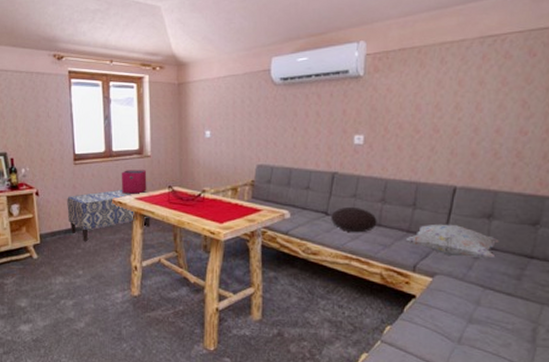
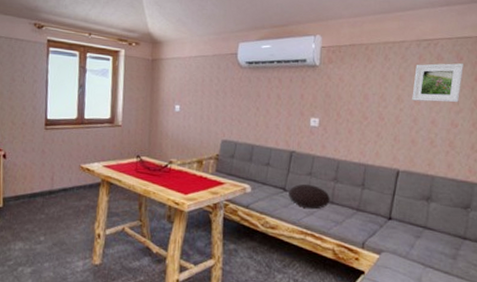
bench: present [67,190,151,241] -> none [33,156,117,206]
storage bin: present [121,170,147,194] -> none [90,138,117,162]
decorative pillow: present [407,224,499,259] -> none [356,203,437,238]
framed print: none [473,61,537,108] -> present [412,63,463,103]

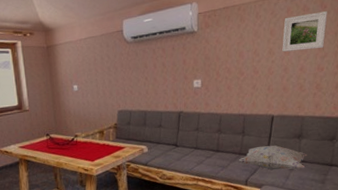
cushion: present [289,184,330,210] -> none [180,138,216,159]
decorative pillow: none [356,203,437,238] -> present [239,145,307,170]

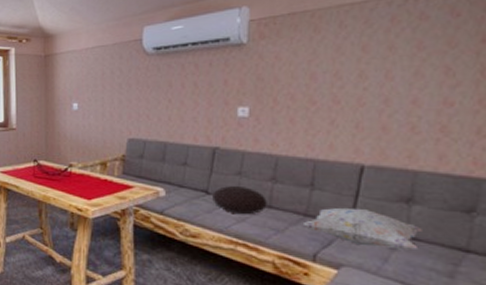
cushion: none [180,138,216,159] -> present [212,186,267,215]
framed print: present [282,11,327,52] -> none [381,21,462,76]

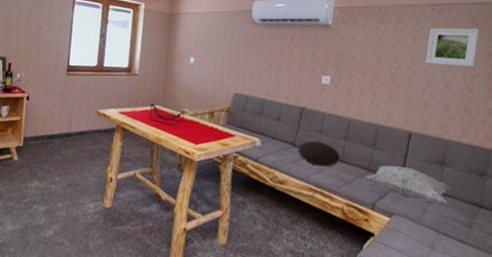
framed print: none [381,21,462,76] -> present [426,27,479,68]

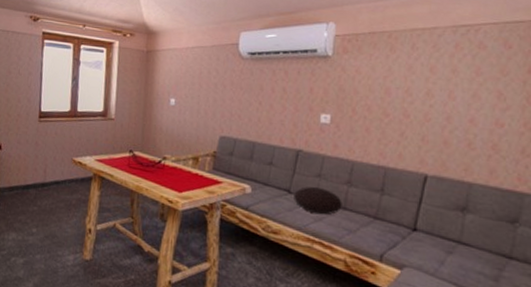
decorative pillow: present [367,165,451,204] -> none [373,212,474,255]
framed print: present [426,27,479,68] -> none [445,52,513,99]

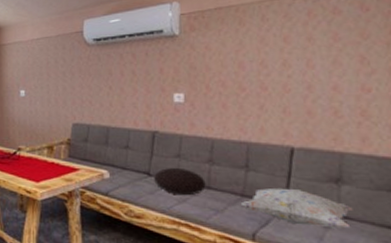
decorative pillow: none [373,212,474,255] -> present [241,187,353,229]

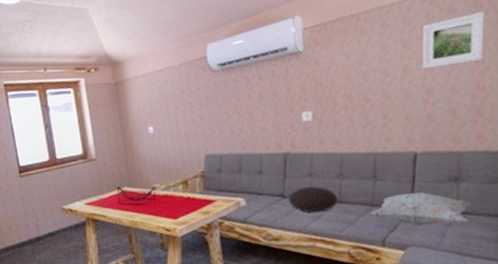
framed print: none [302,15,372,65] -> present [421,12,486,69]

